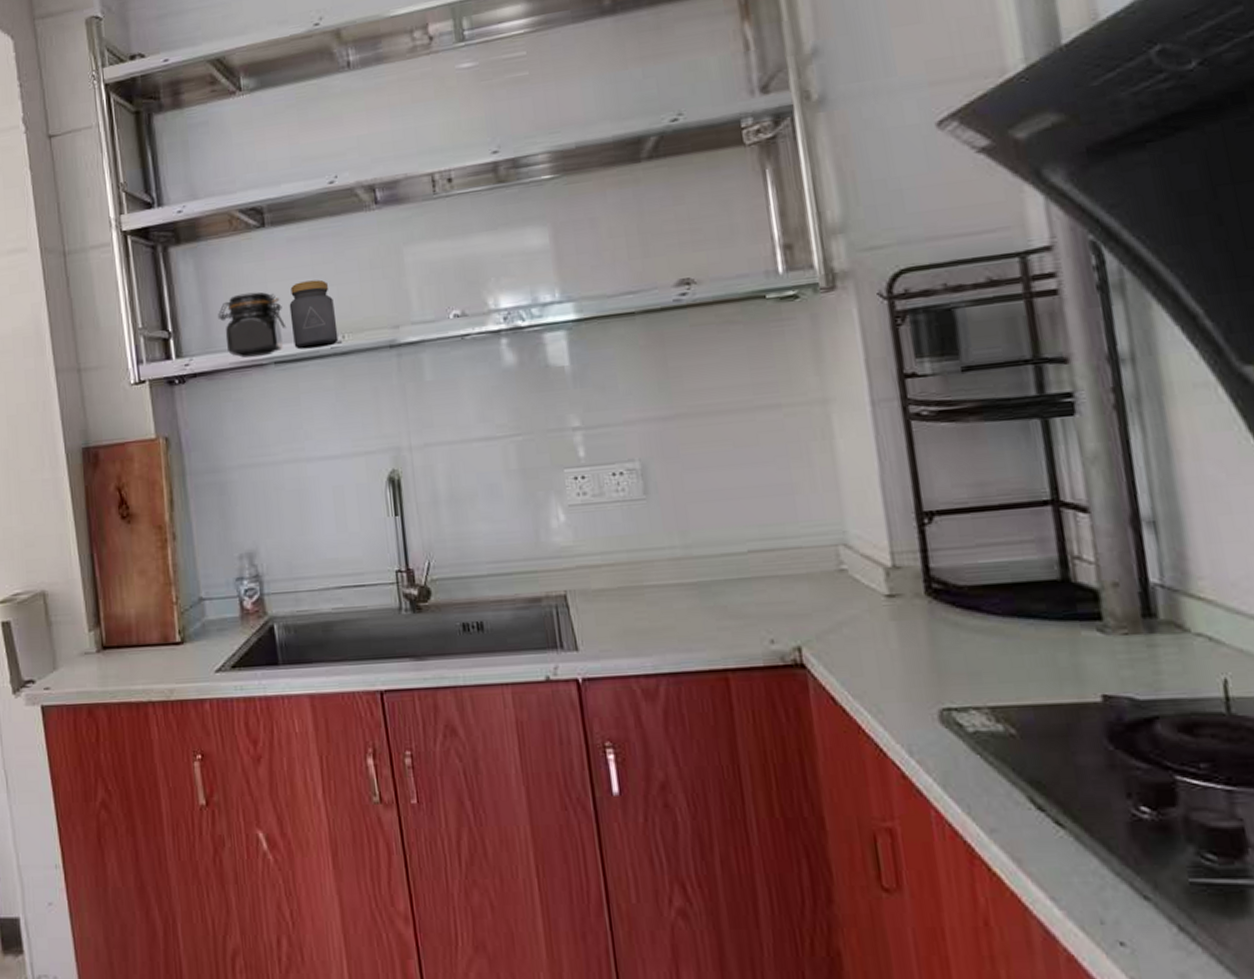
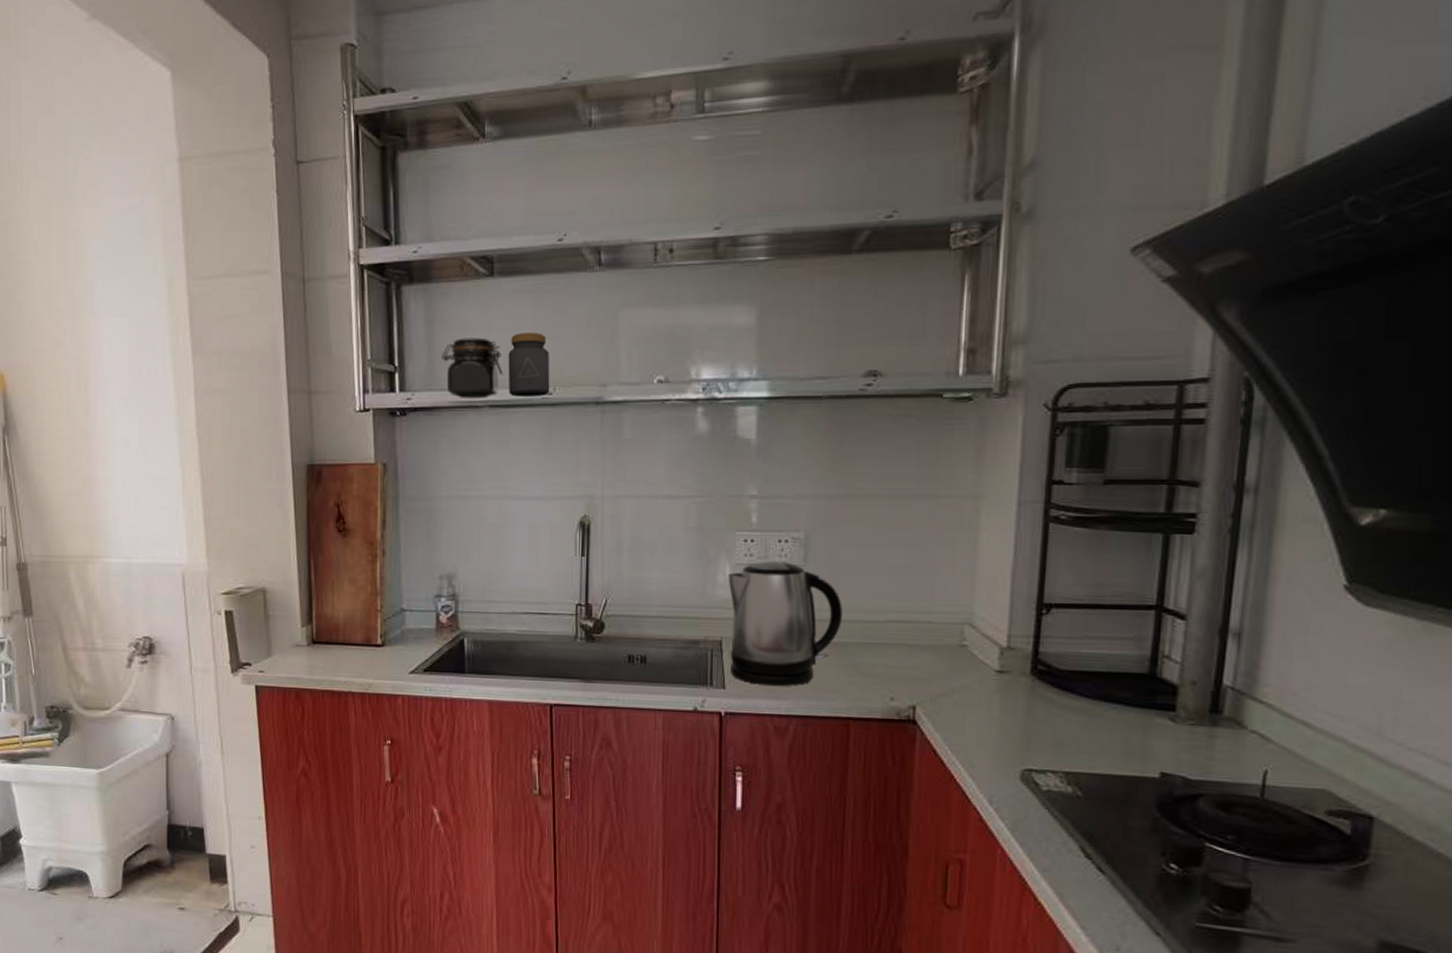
kettle: none [562,497,699,642] -> present [728,561,843,687]

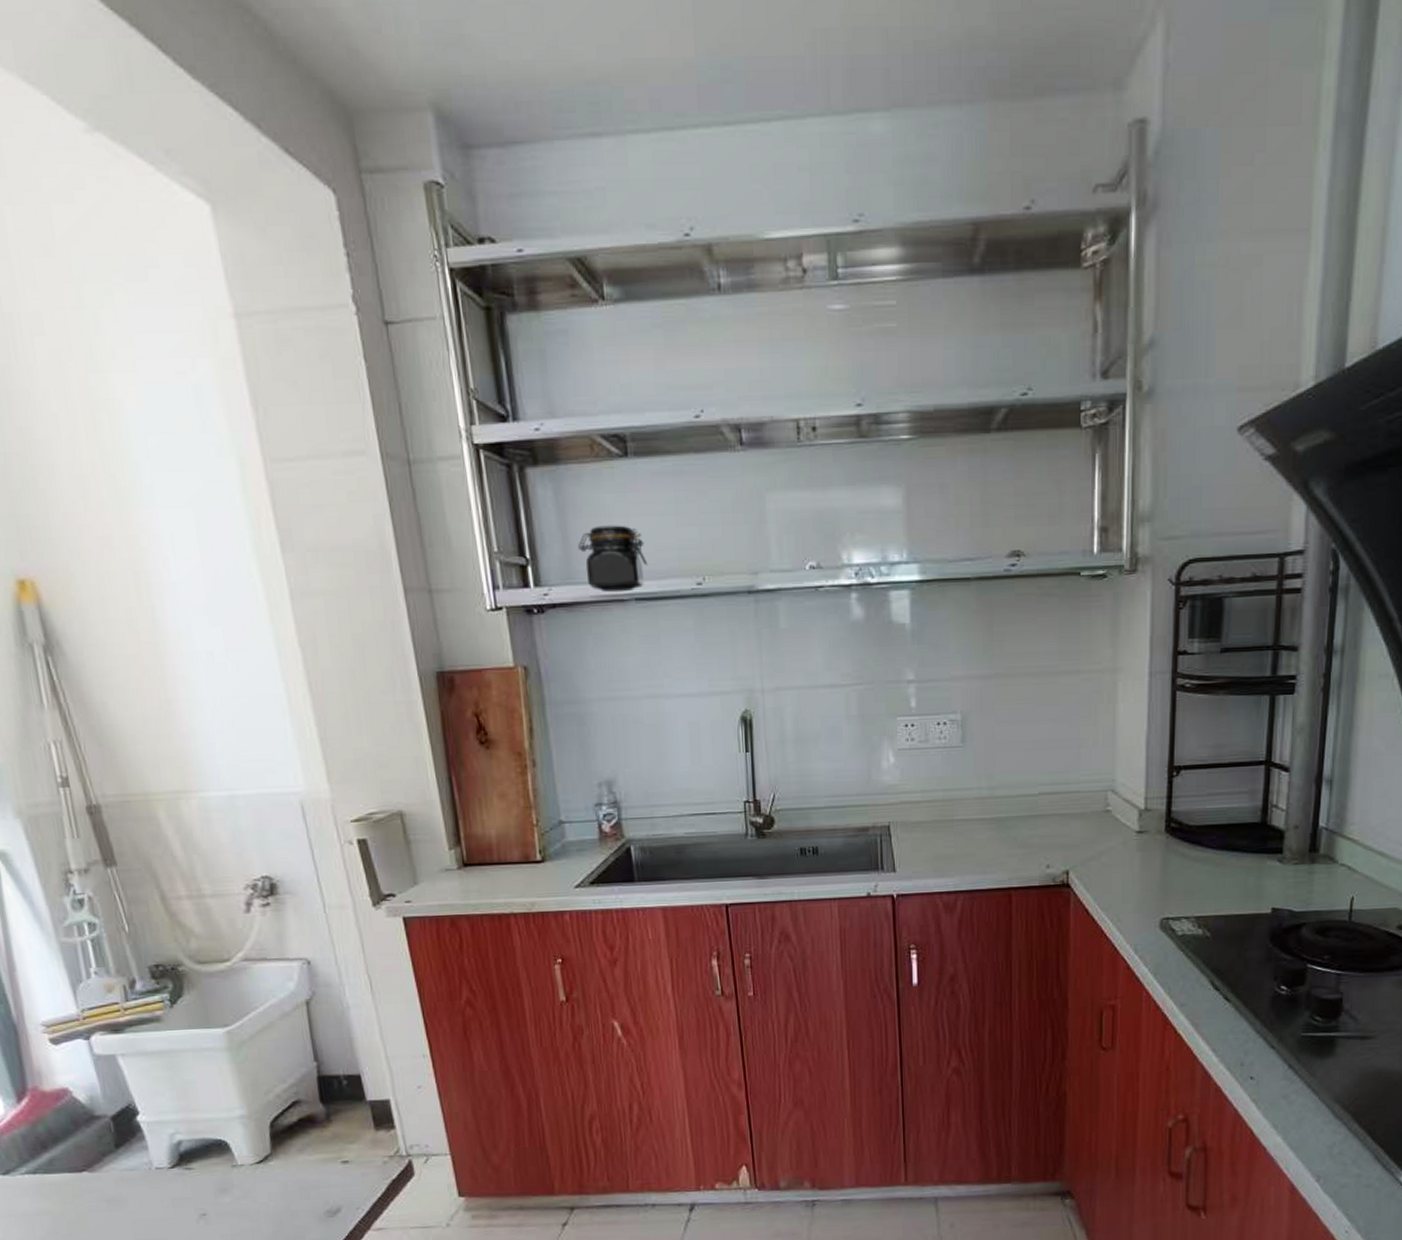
jar: present [508,332,550,396] -> none [651,518,699,588]
kettle: present [728,561,843,687] -> none [891,744,1000,866]

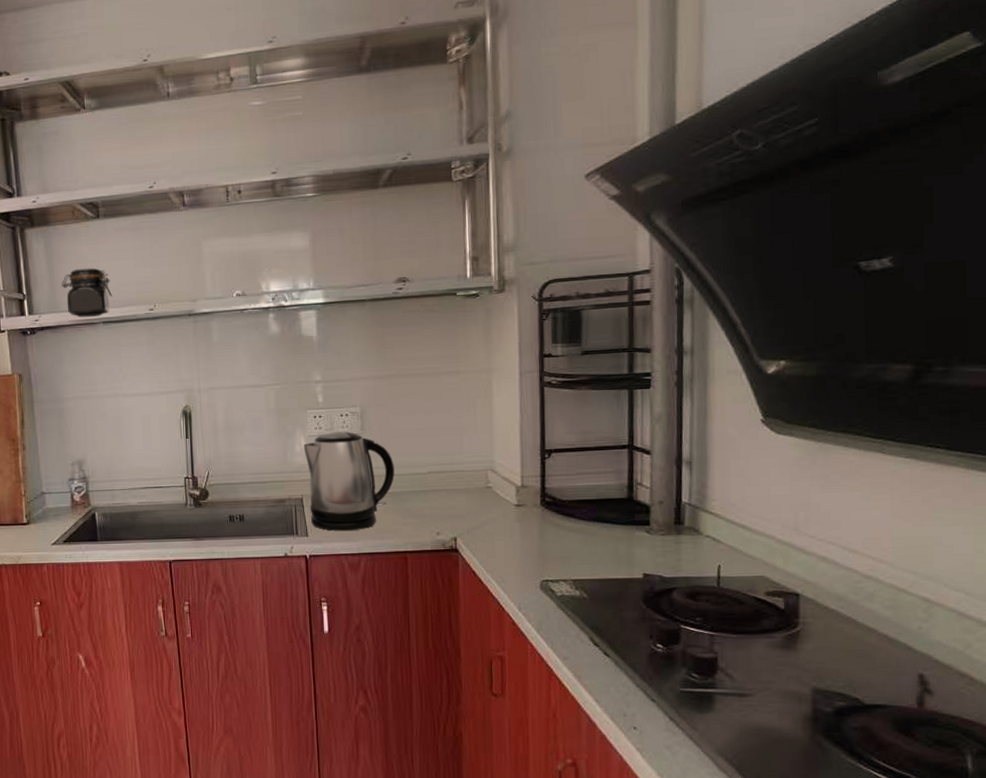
kettle: none [891,744,1000,866] -> present [303,431,395,532]

